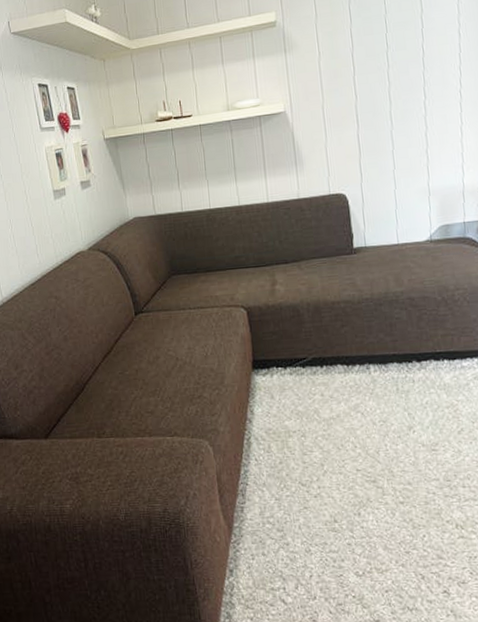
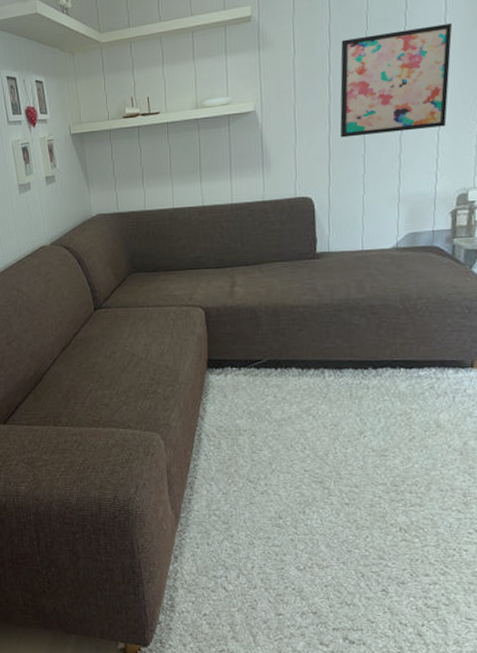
wall art: none [363,25,468,135] -> present [340,23,453,138]

